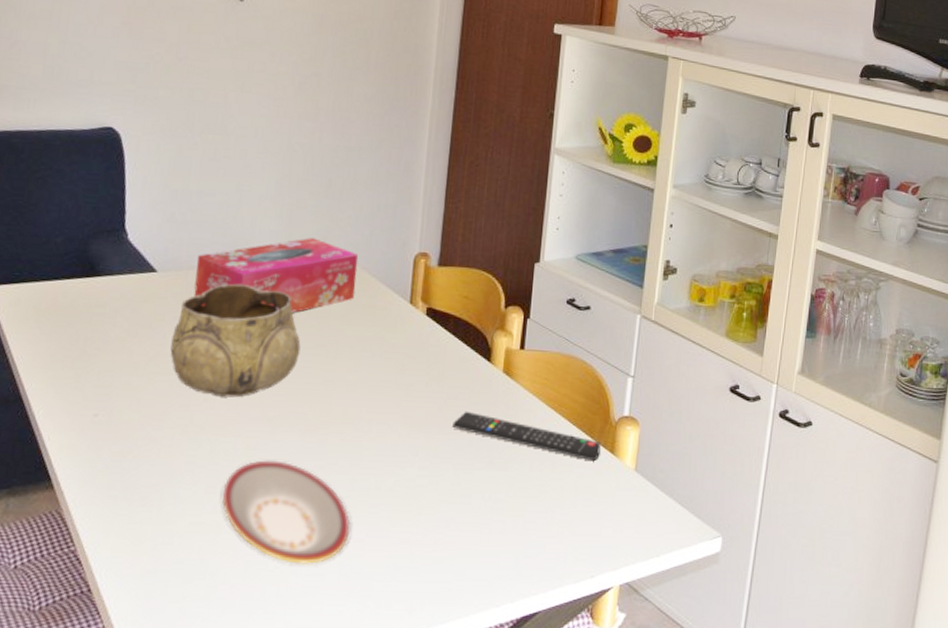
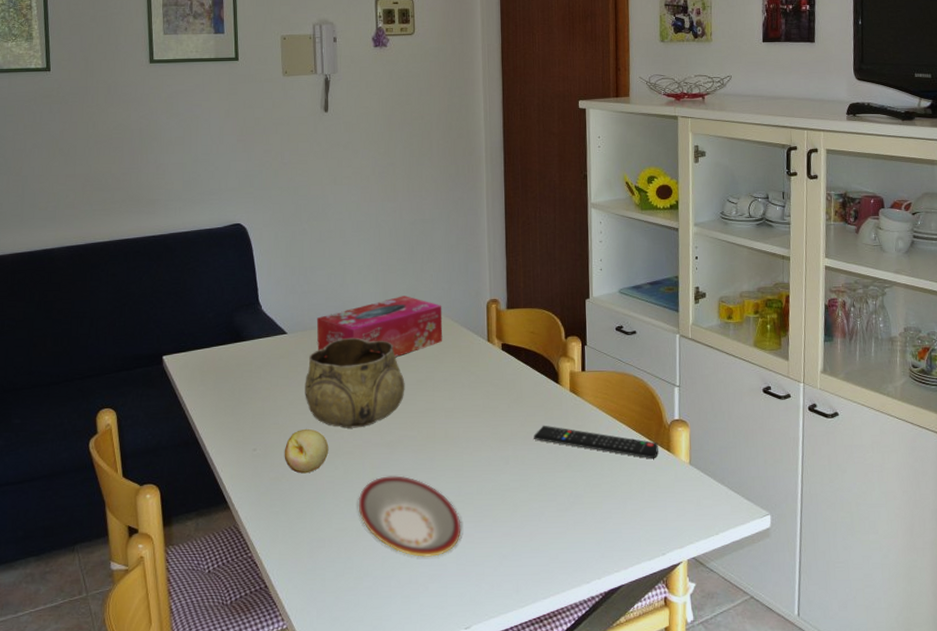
fruit: none [133,393,194,450] -> present [284,428,329,474]

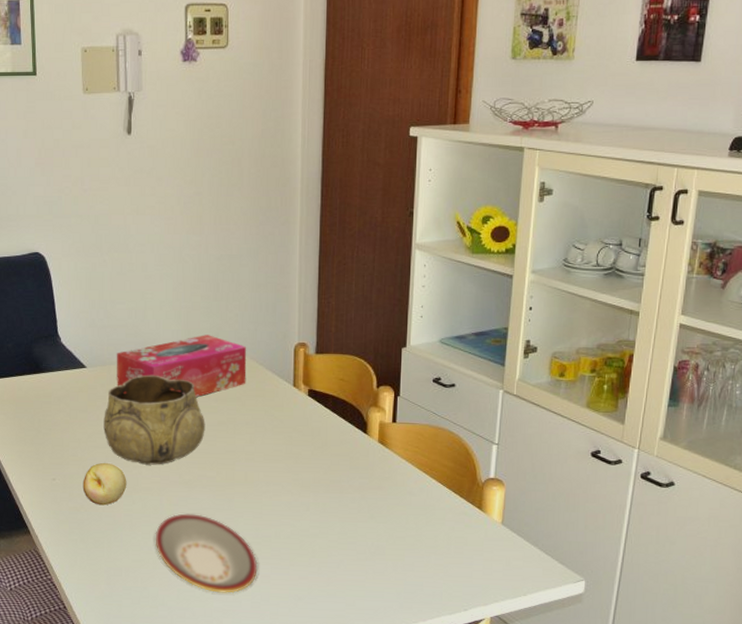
remote control: present [534,425,658,458] -> none [337,474,469,515]

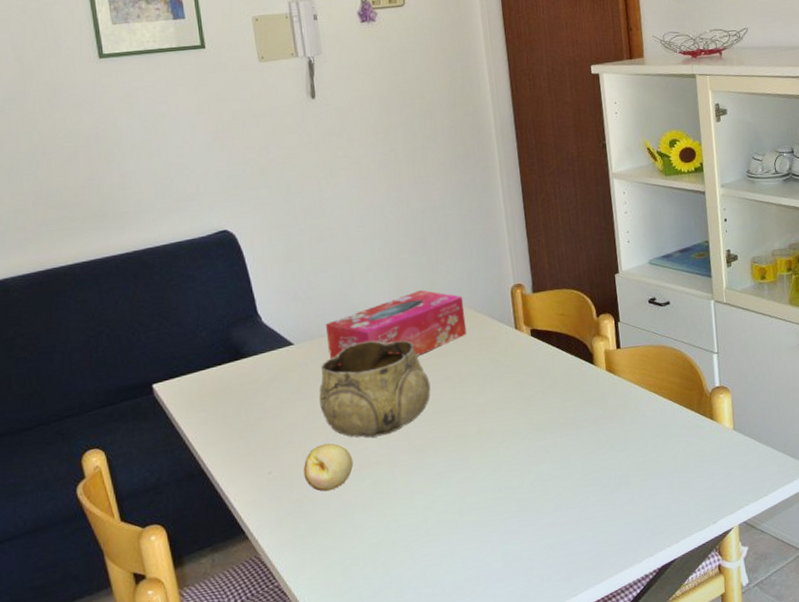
plate: present [155,513,258,594] -> none [390,479,505,561]

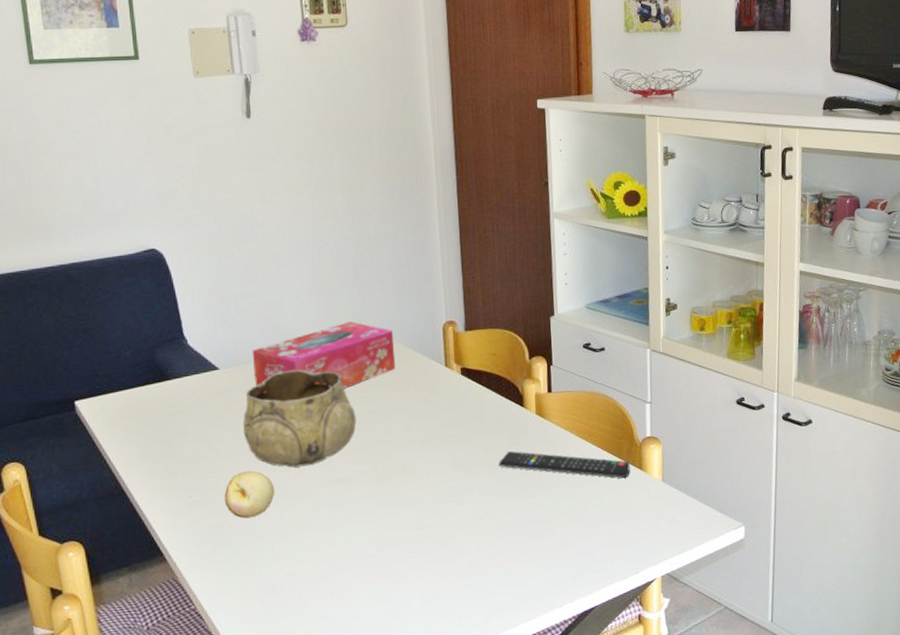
remote control: none [572,408,702,429] -> present [499,450,630,478]

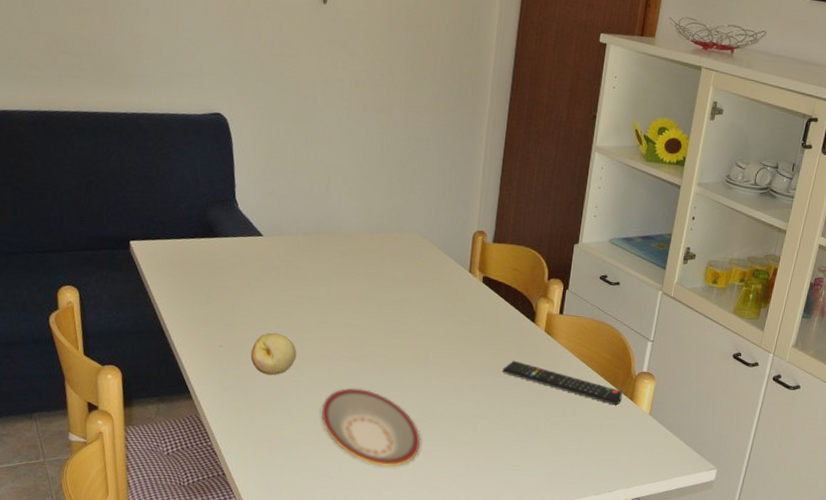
decorative bowl: present [243,369,357,468] -> none [276,249,380,339]
tissue box: present [251,321,396,393] -> none [293,214,427,275]
plate: none [310,513,425,595] -> present [320,388,421,467]

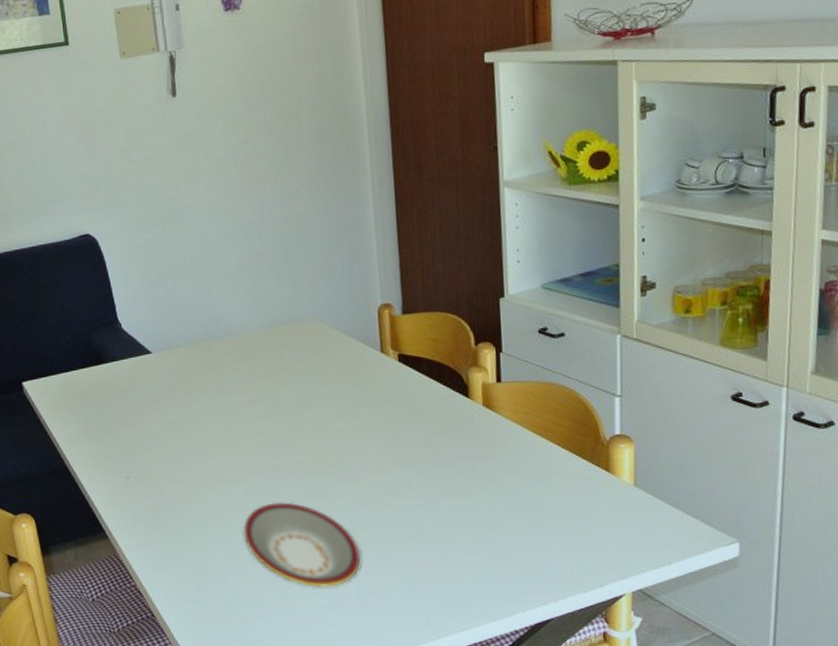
fruit: present [250,332,297,376] -> none [159,454,208,502]
remote control: present [502,360,623,405] -> none [440,444,595,480]

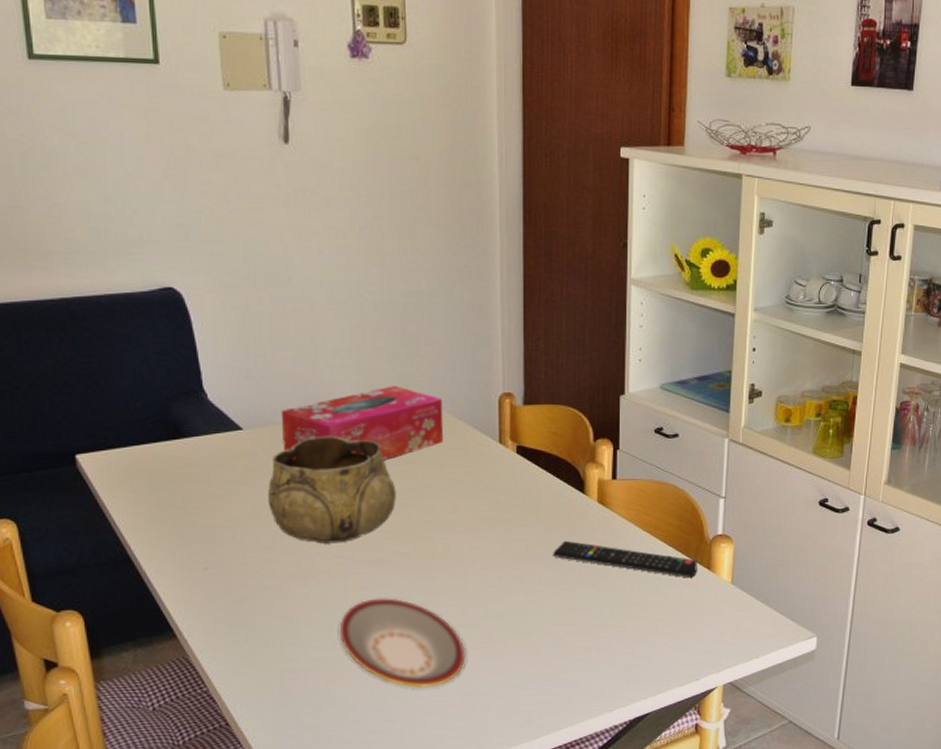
decorative bowl: none [175,354,288,453] -> present [268,435,396,544]
tissue box: none [182,305,328,378] -> present [280,386,444,460]
remote control: none [440,444,595,480] -> present [553,540,697,577]

